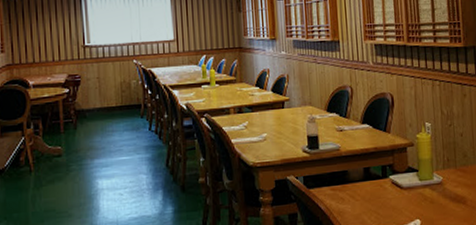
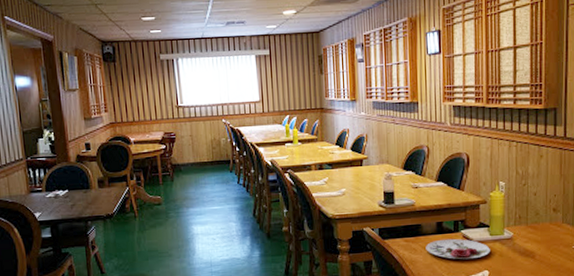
plate: none [353,185,421,208] -> present [426,238,490,260]

